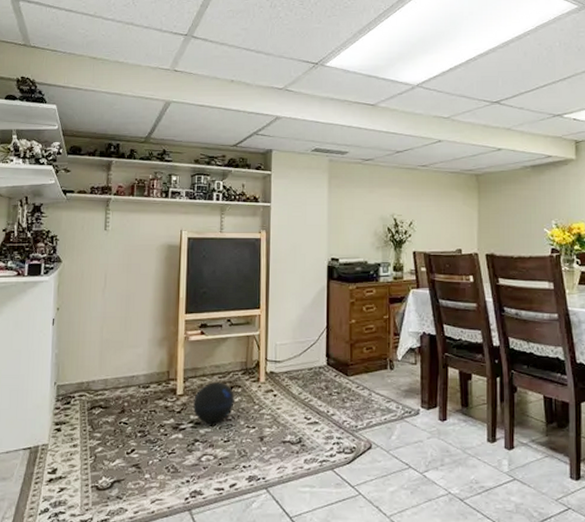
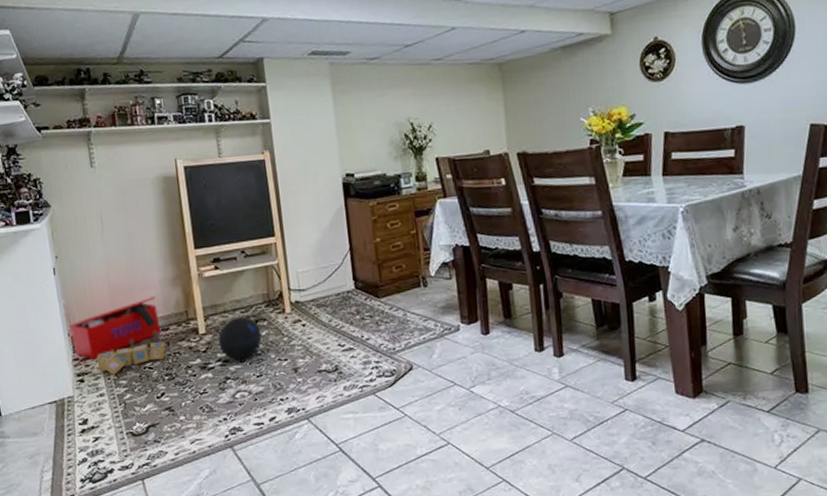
toy: none [57,354,144,409] -> present [69,296,164,359]
toy blocks: none [76,398,144,427] -> present [96,341,166,375]

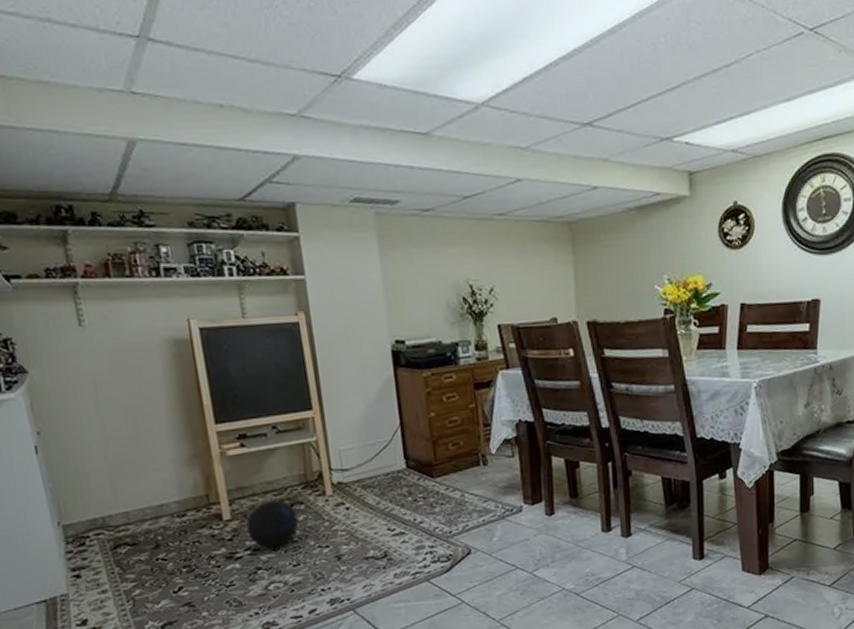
toy: present [69,296,164,359] -> none [58,478,180,551]
toy blocks: present [96,341,166,375] -> none [95,529,183,569]

